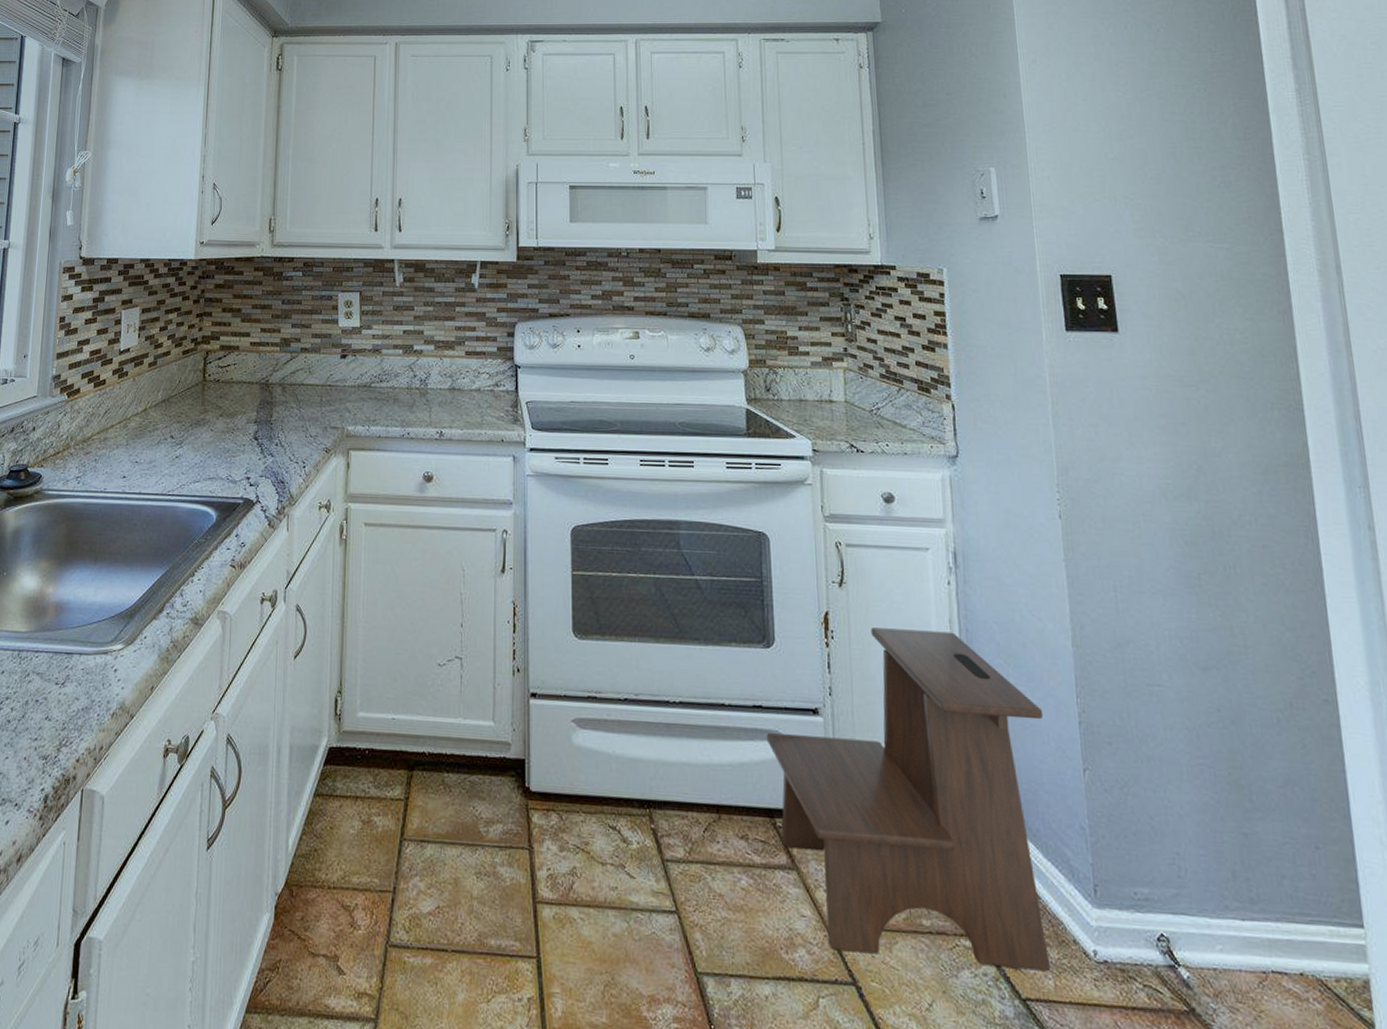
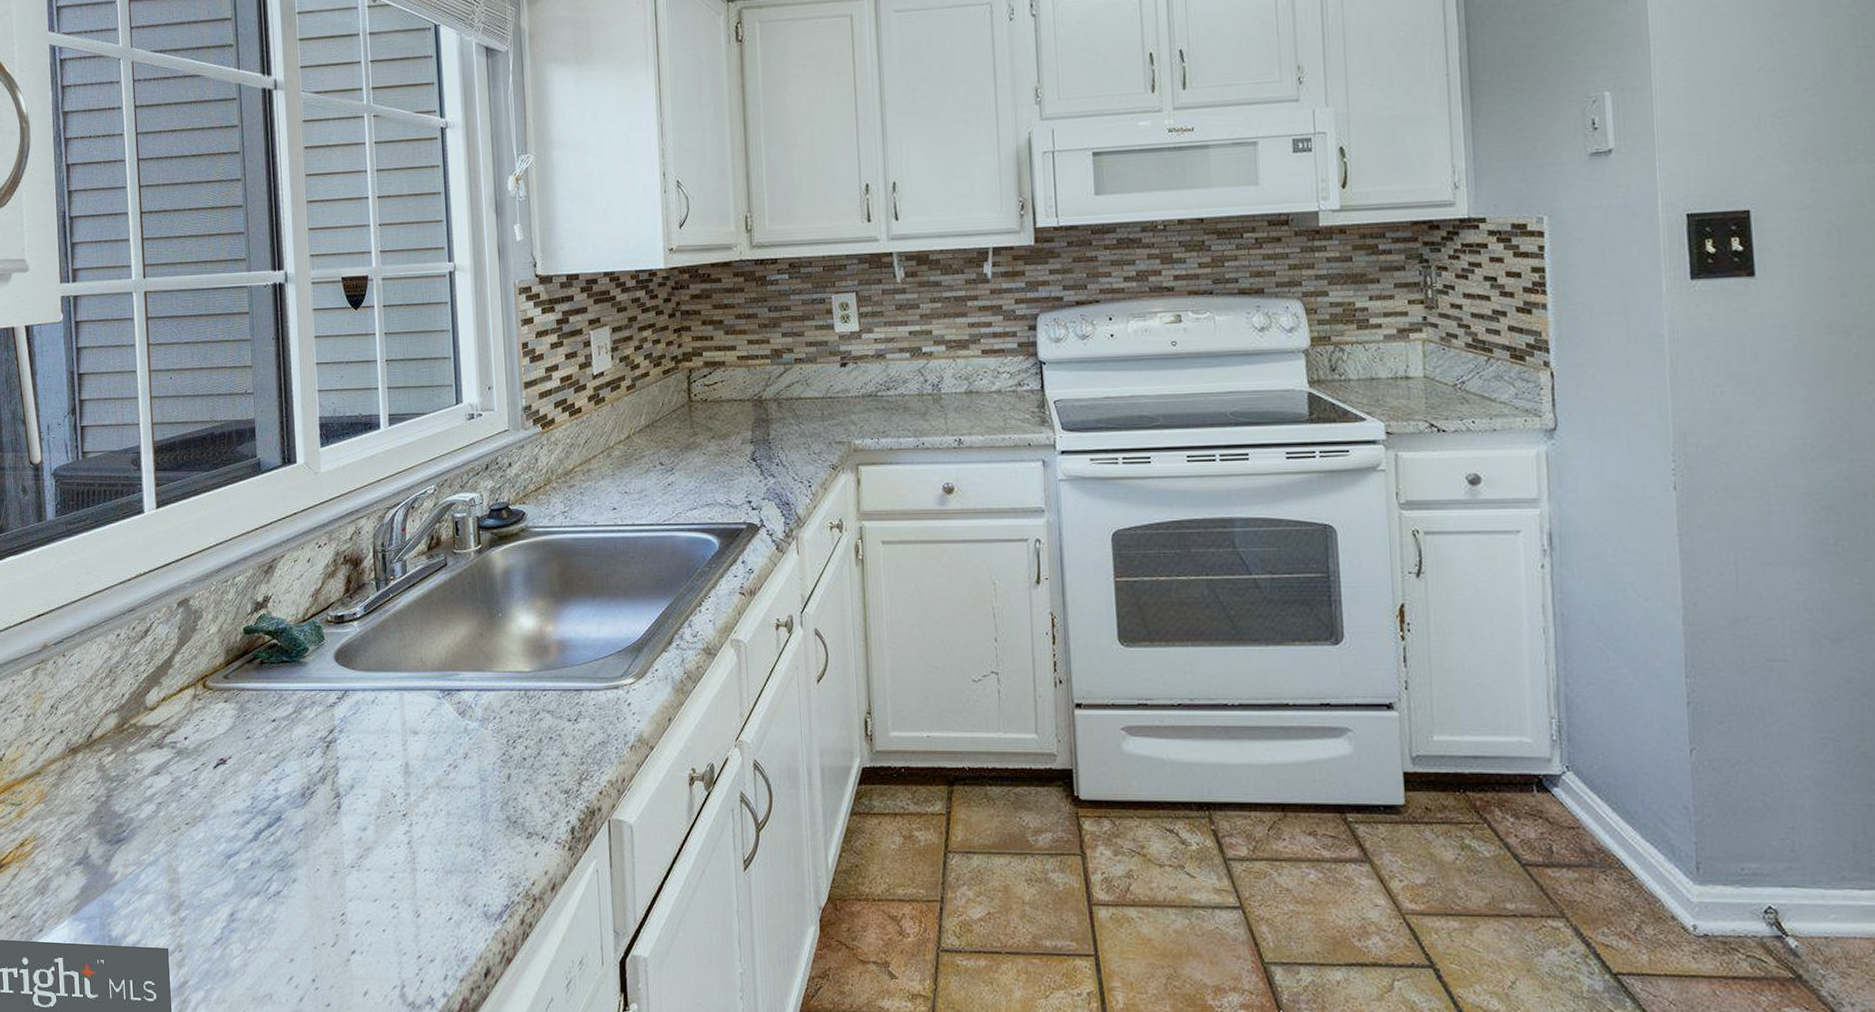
step stool: present [766,627,1051,971] -> none [1335,617,1647,946]

